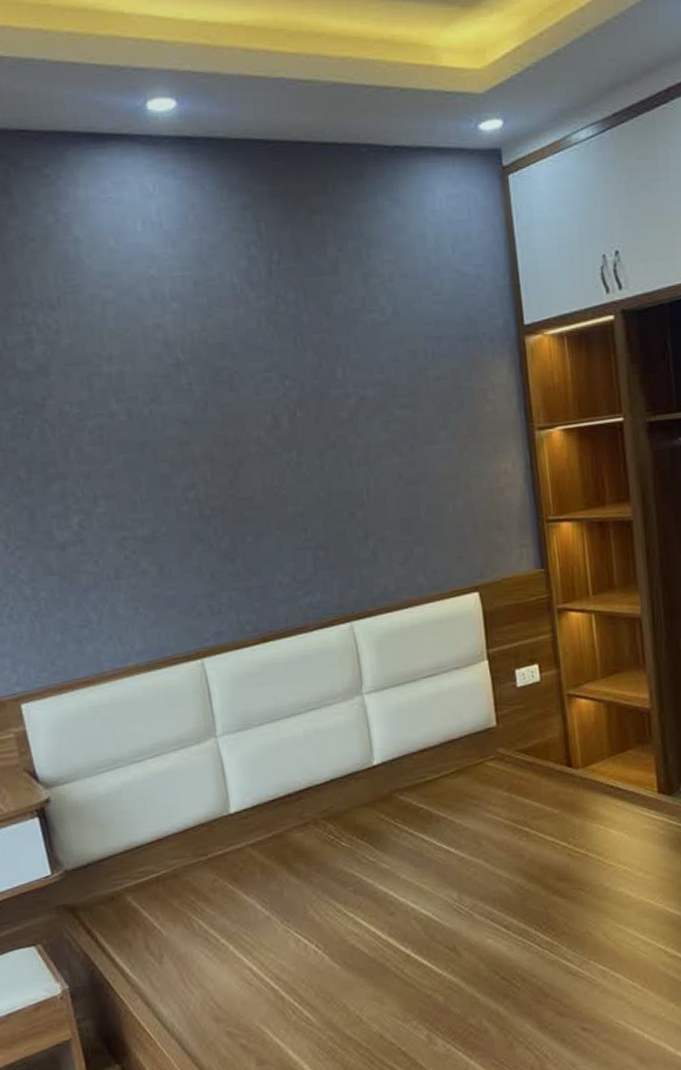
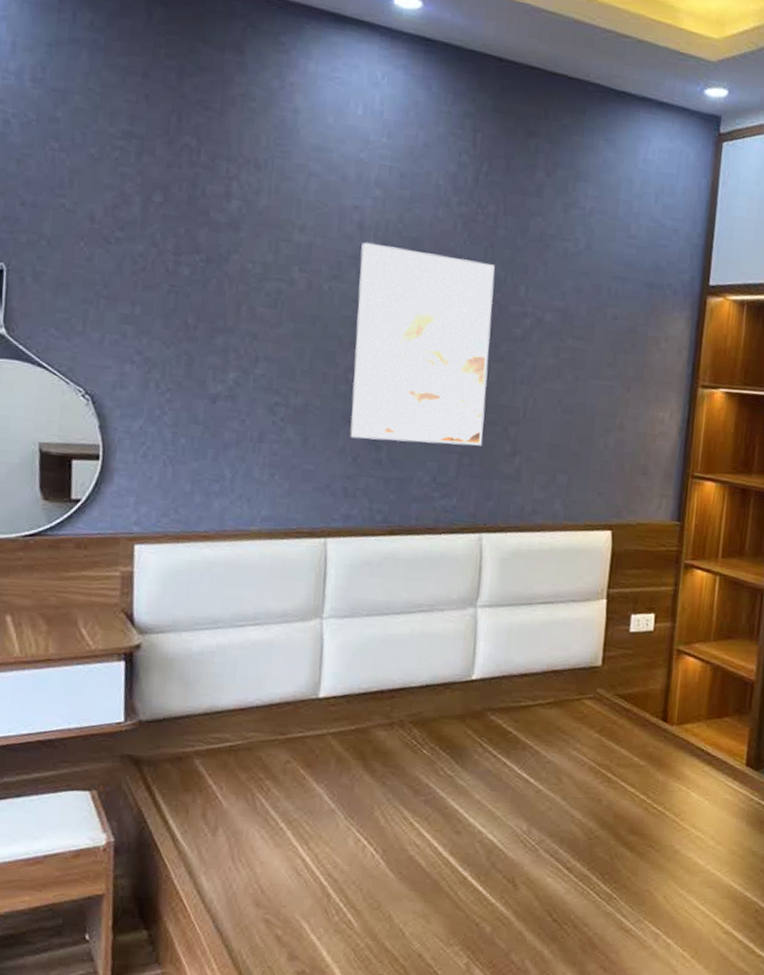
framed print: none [171,352,334,556] -> present [349,242,495,446]

